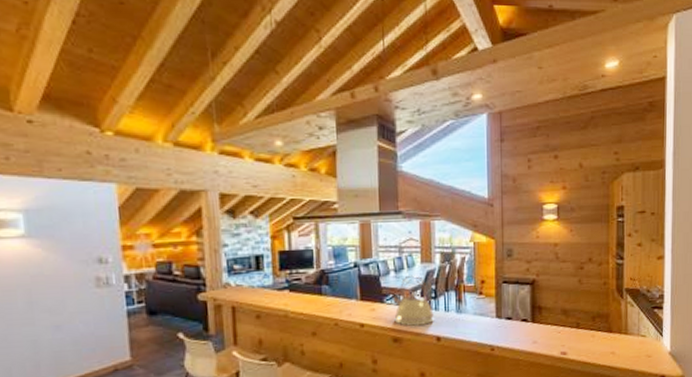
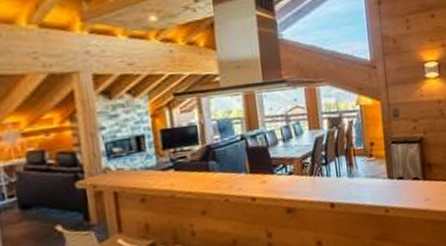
kettle: present [392,275,435,327] -> none [282,142,328,196]

